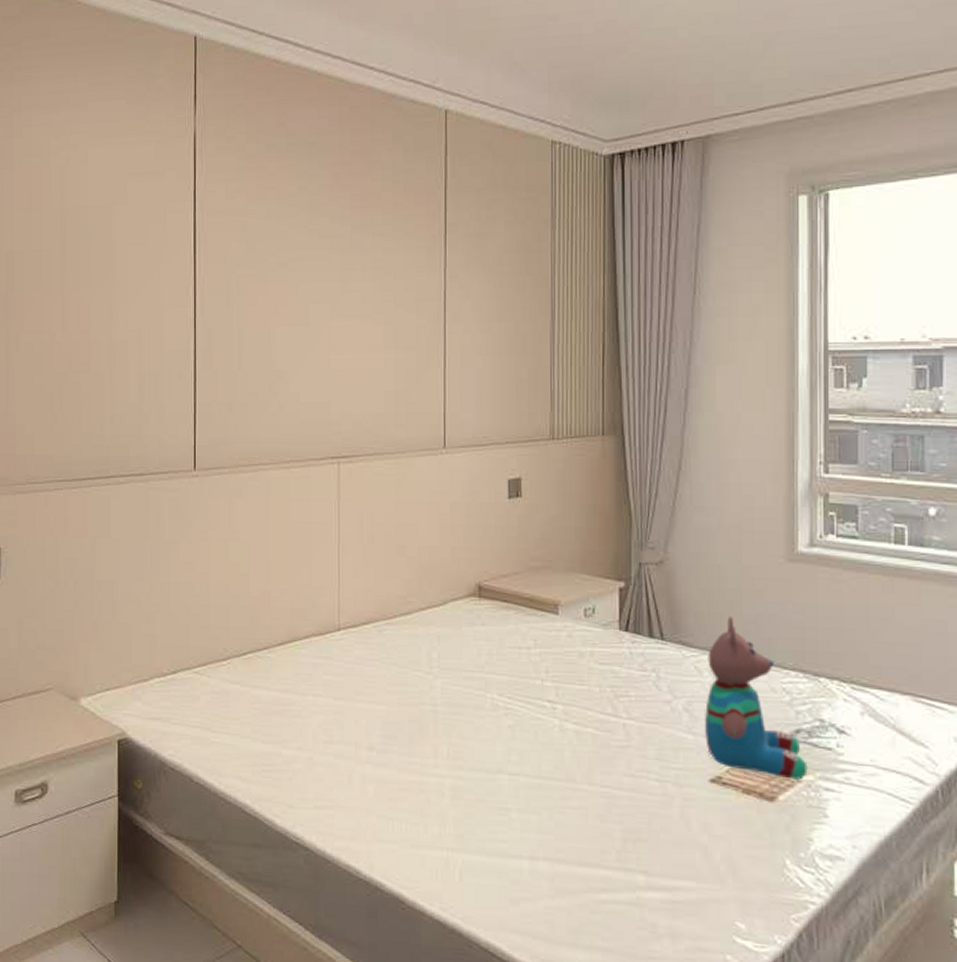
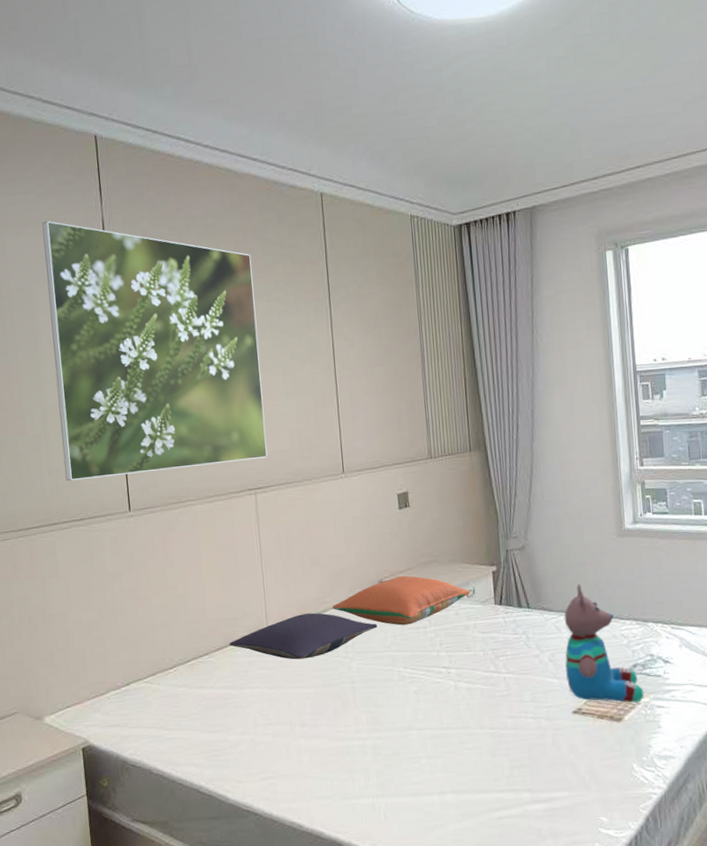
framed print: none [128,130,358,429] -> present [42,220,268,482]
pillow: none [292,614,471,669] -> present [229,613,378,660]
pillow: none [418,580,590,643] -> present [333,575,471,626]

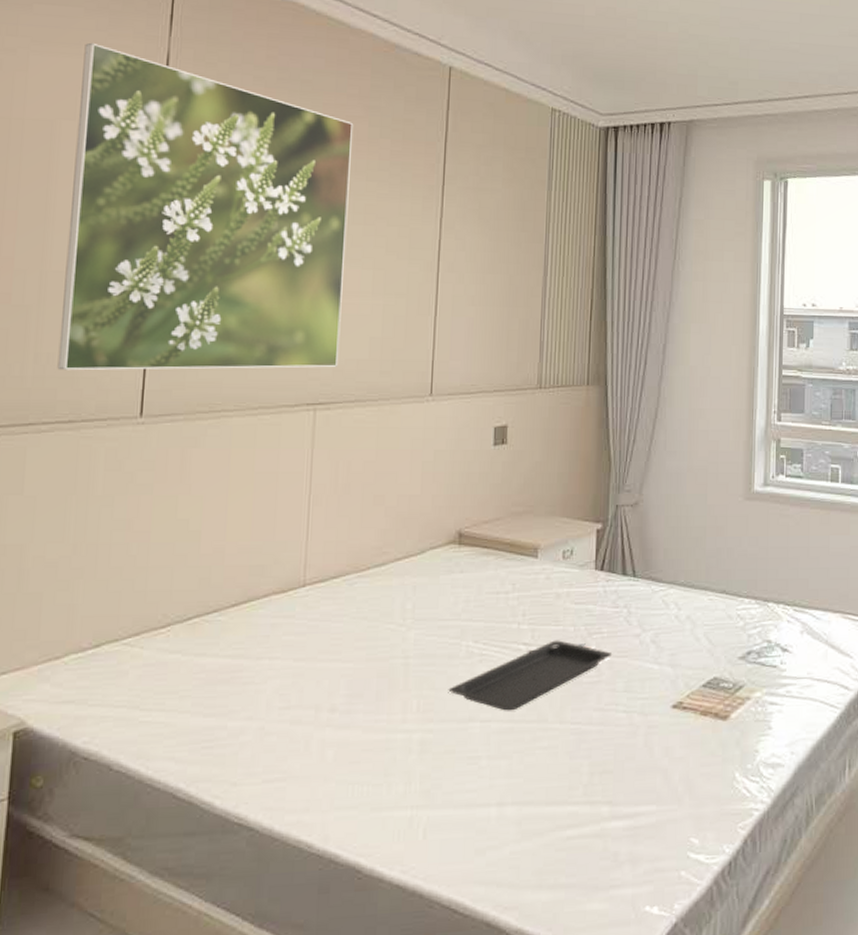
pillow: present [229,613,378,660] -> none [249,566,448,625]
pillow: present [333,575,471,626] -> none [394,526,568,588]
serving tray: none [388,663,518,721] -> present [448,640,613,711]
teddy bear: present [564,584,644,703] -> none [669,552,756,698]

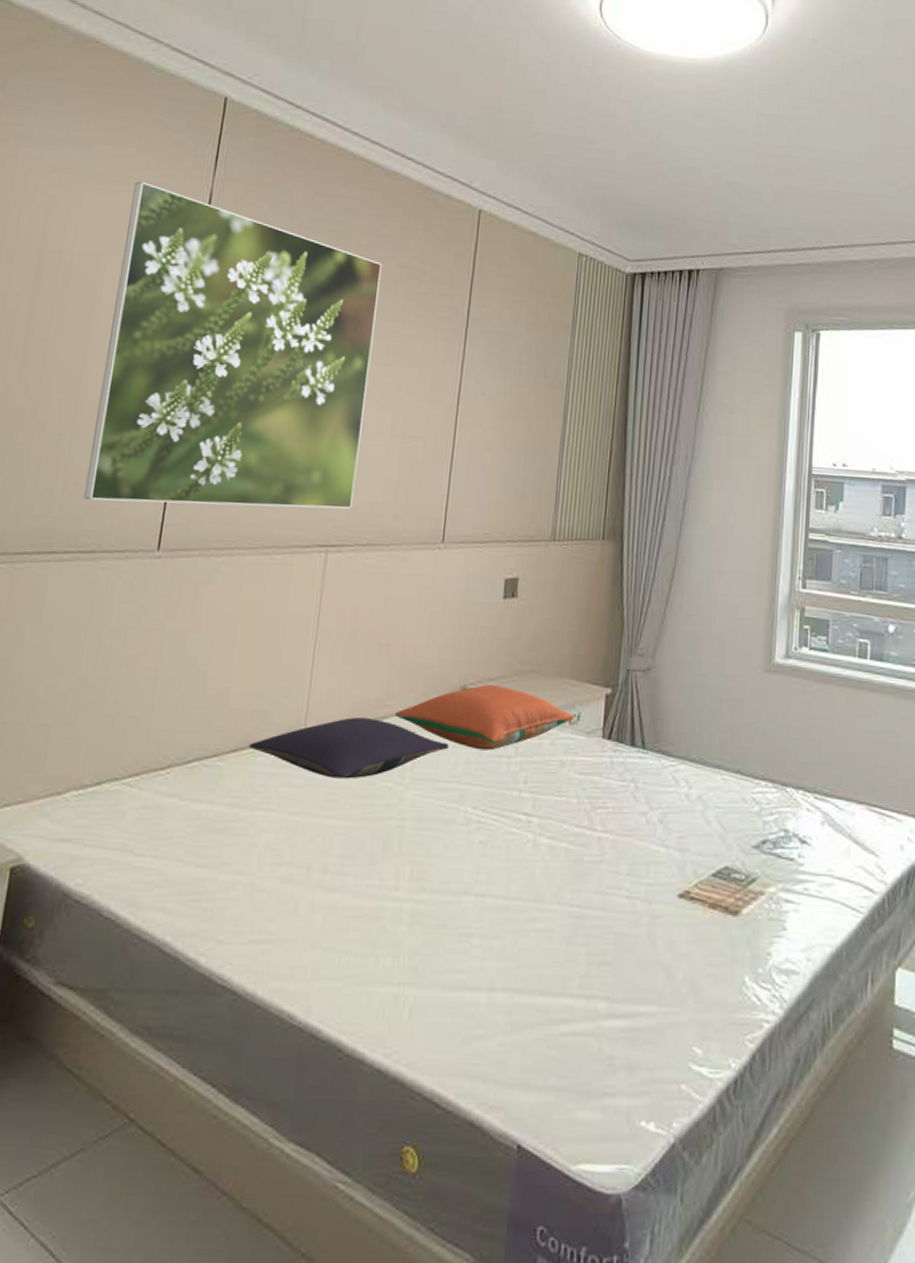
pillow: none [249,566,448,625] -> present [248,717,449,779]
pillow: none [394,526,568,588] -> present [395,684,575,751]
serving tray: present [448,640,613,711] -> none [443,812,617,886]

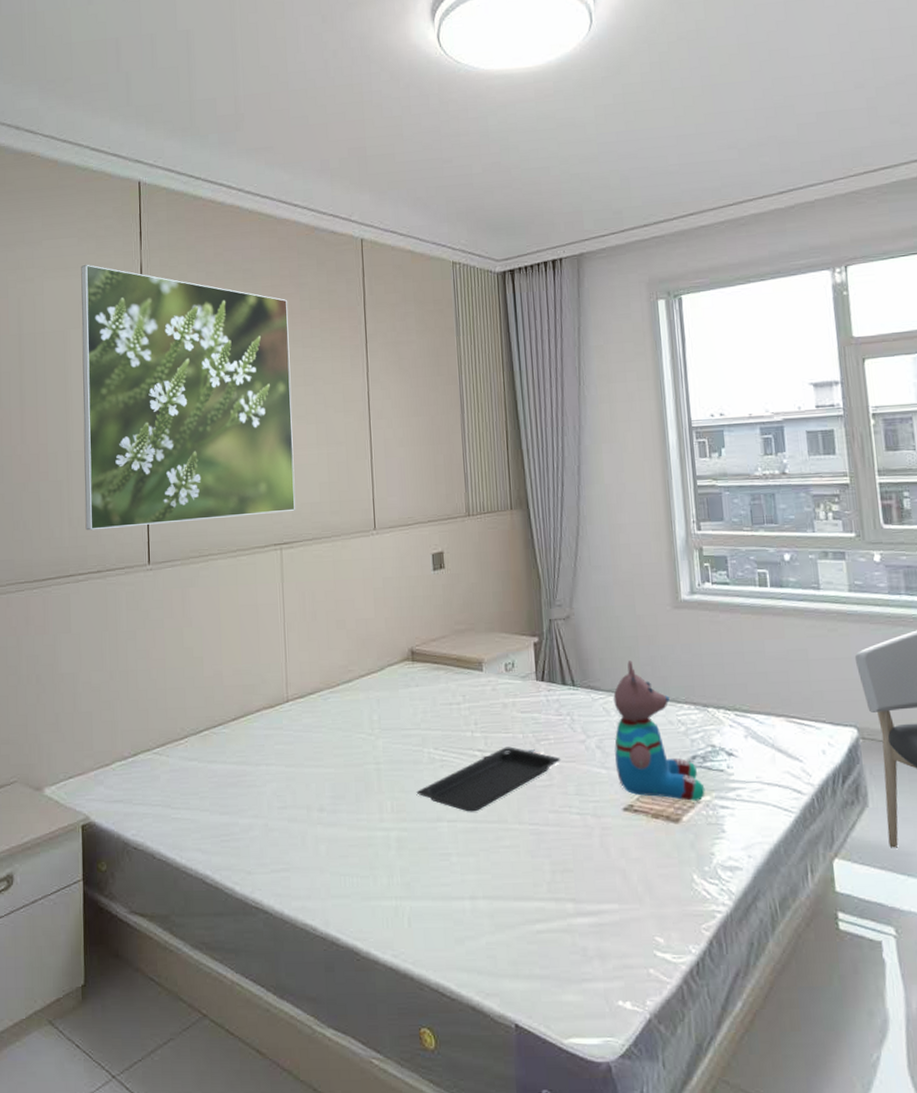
pillow: present [248,717,449,779] -> none [245,682,407,735]
pillow: present [395,684,575,751] -> none [358,644,510,700]
serving tray: none [443,812,617,886] -> present [416,746,561,812]
teddy bear: none [677,725,771,892] -> present [613,660,705,801]

